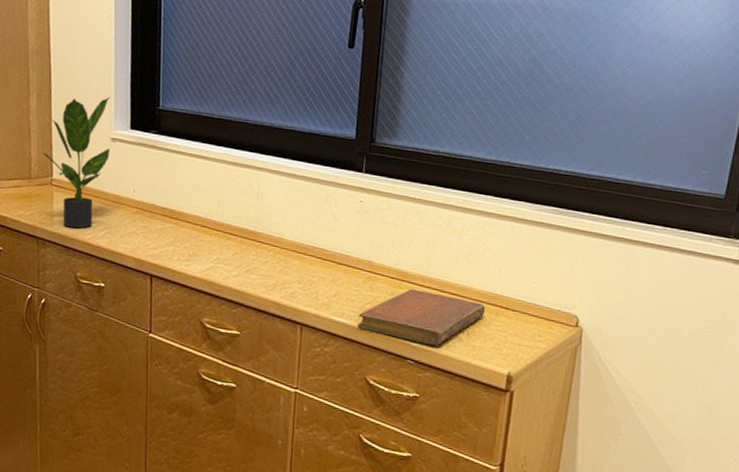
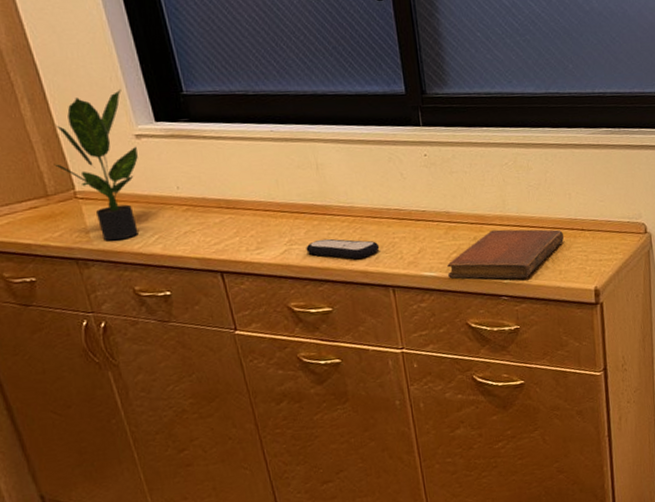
remote control: none [229,263,298,290] -> present [306,238,380,259]

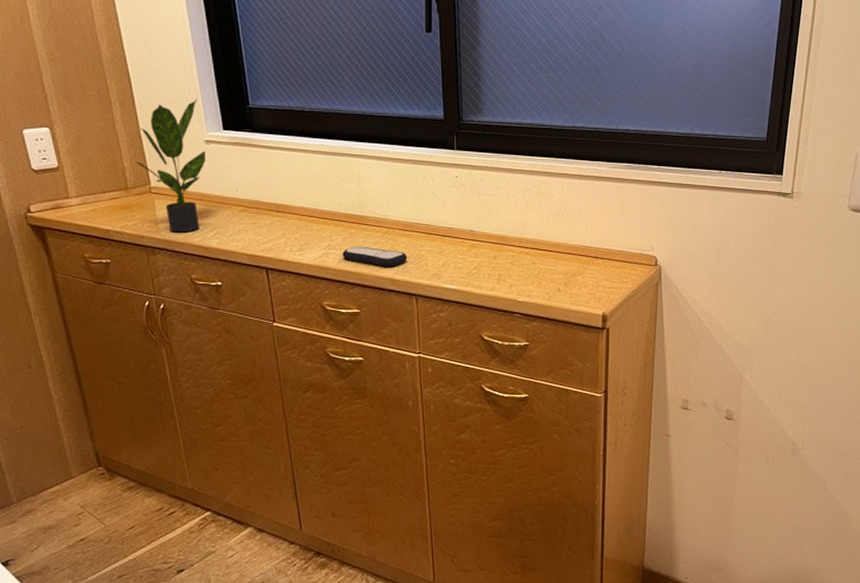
notebook: present [447,229,565,279] -> none [467,251,578,298]

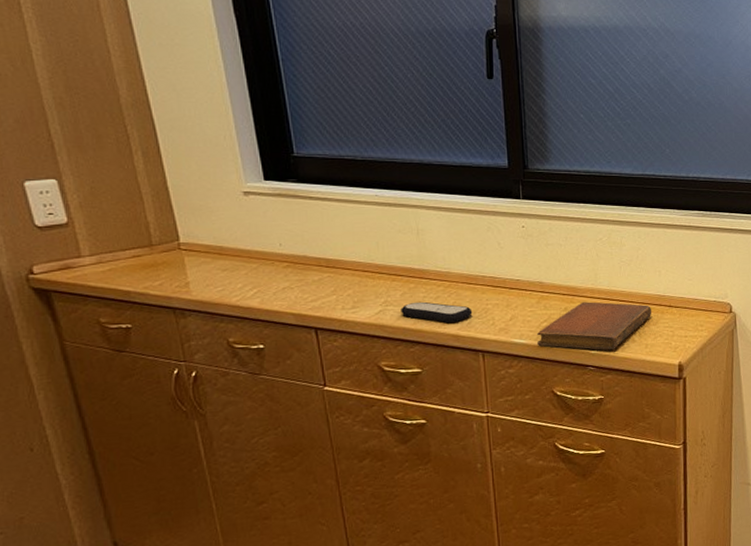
potted plant: present [135,99,206,233] -> none [161,147,244,293]
notebook: none [467,251,578,298] -> present [537,301,652,350]

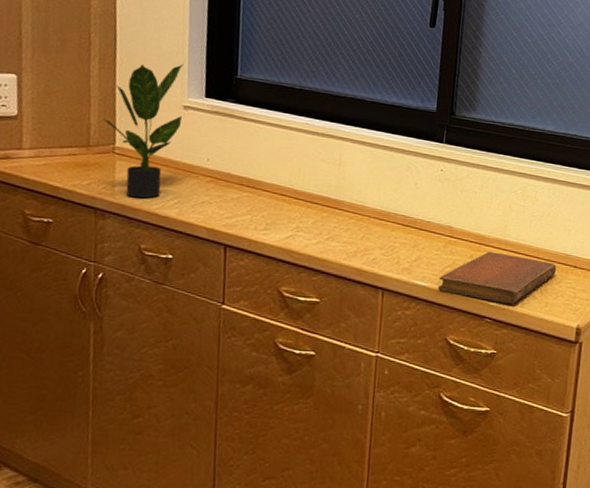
potted plant: none [161,147,244,293] -> present [103,63,184,199]
remote control: present [401,301,473,322] -> none [310,231,380,256]

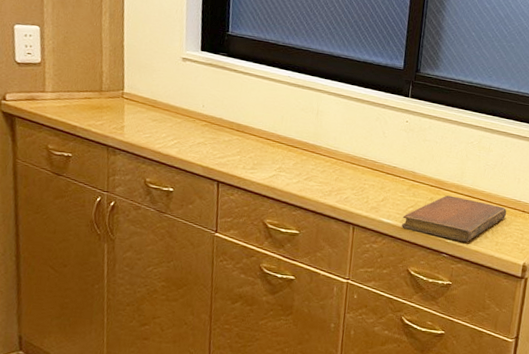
potted plant: present [103,63,184,199] -> none [113,20,182,139]

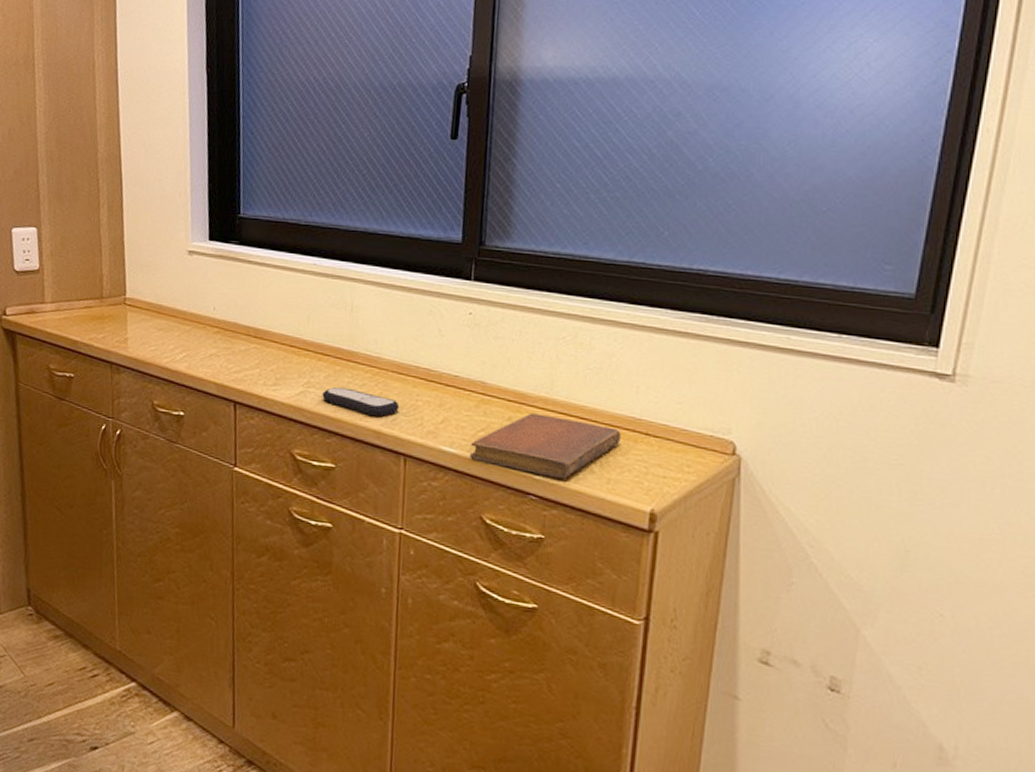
remote control: none [291,172,351,195] -> present [322,387,400,416]

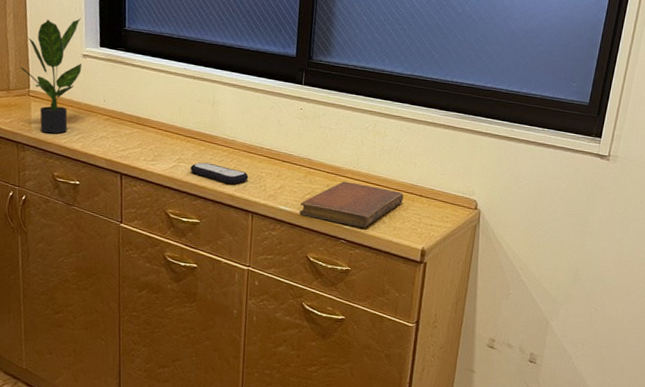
potted plant: none [114,204,187,352] -> present [19,17,82,134]

